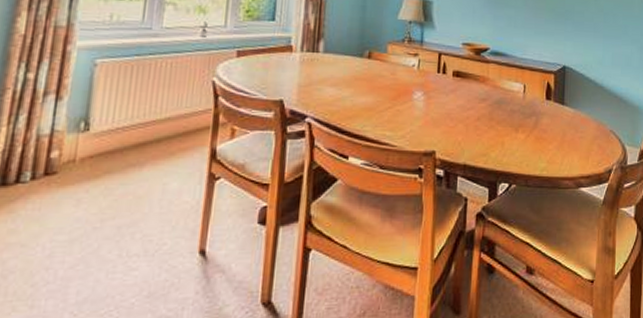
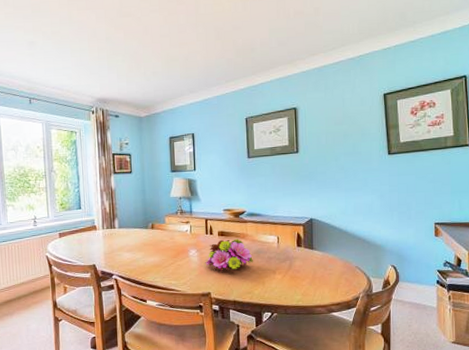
flower bouquet: none [432,81,493,123] -> present [205,239,253,271]

